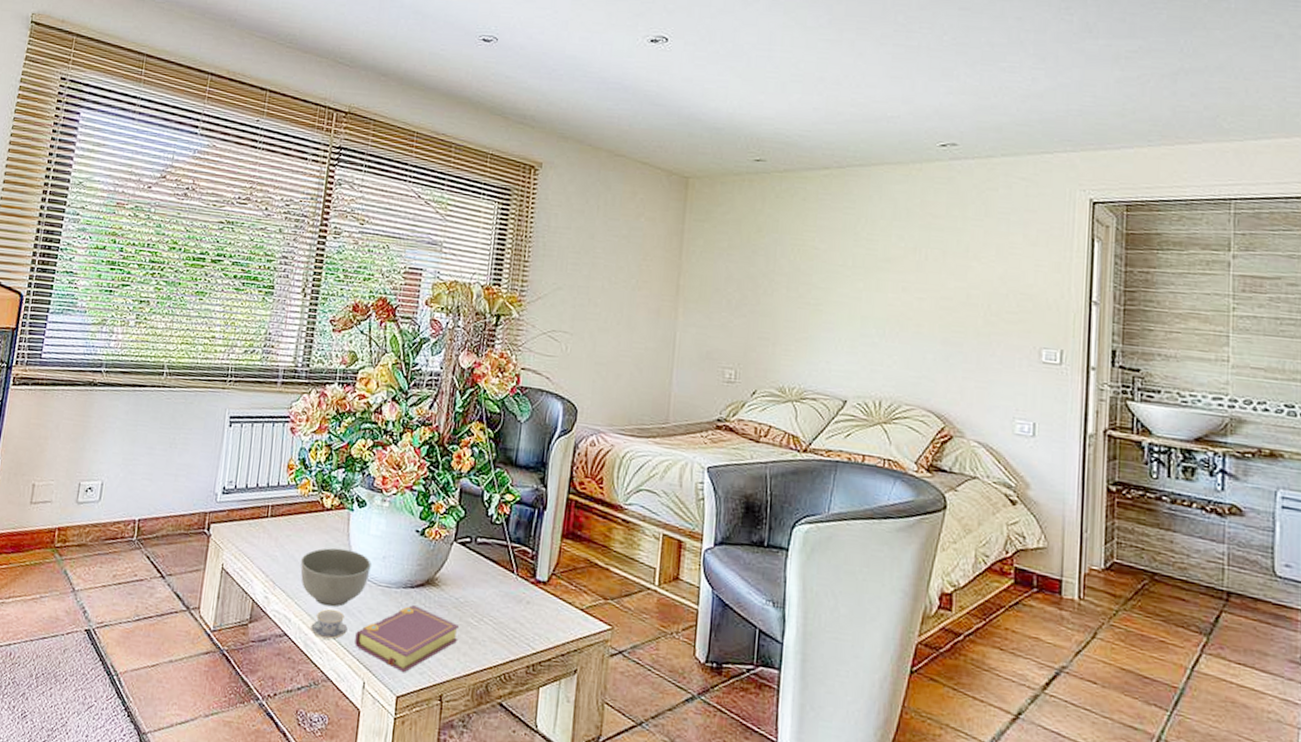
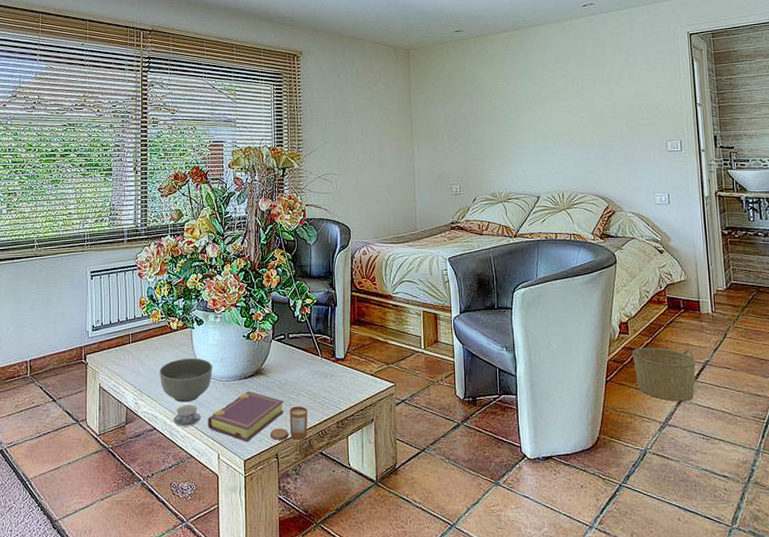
candle: none [435,635,490,682] -> present [271,406,308,440]
basket: none [953,632,1046,719] -> present [631,347,696,402]

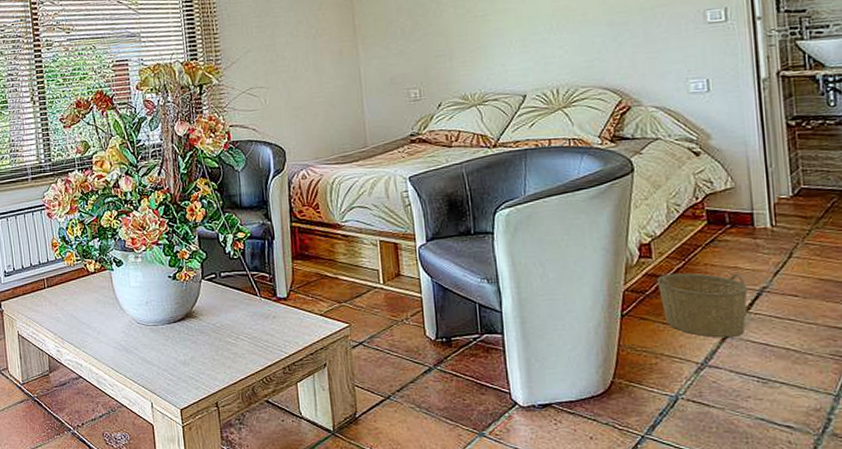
bowl: present [159,358,213,403] -> none [79,302,138,349]
teacup: present [173,405,201,427] -> none [99,351,129,375]
book: present [208,392,285,441] -> none [137,336,222,389]
candle: present [271,406,308,440] -> none [208,351,250,388]

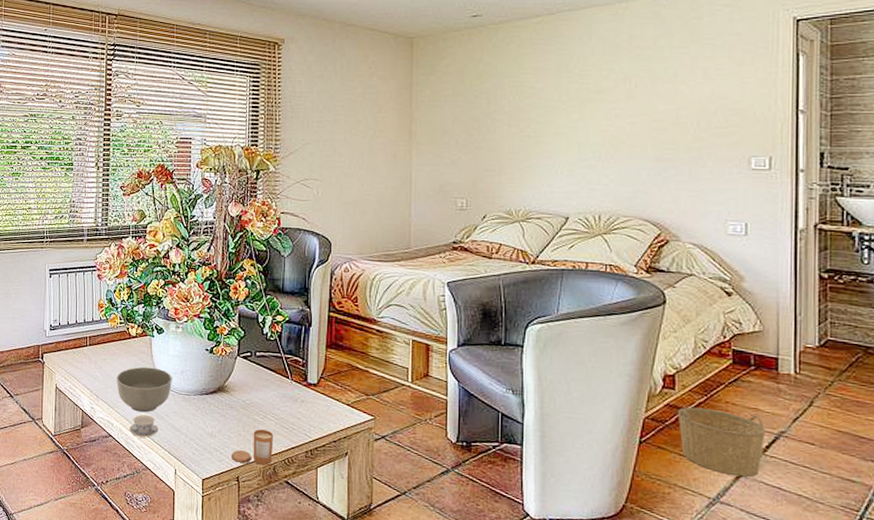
bowl: none [79,302,138,349] -> present [116,366,172,413]
teacup: none [99,351,129,375] -> present [129,414,158,438]
candle: none [208,351,250,388] -> present [232,429,274,466]

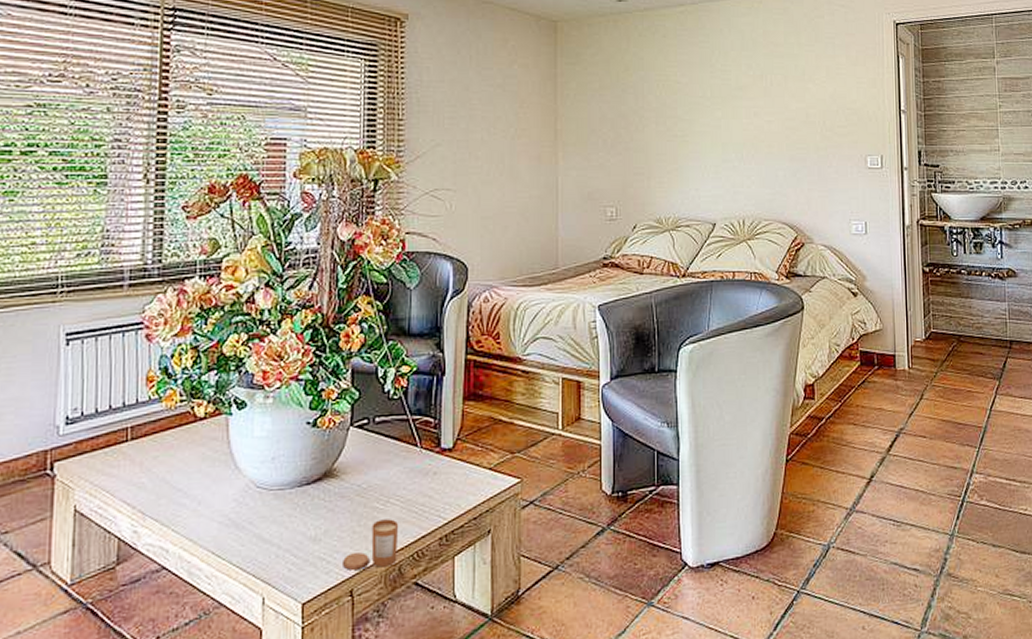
bowl: present [116,366,172,413] -> none [173,458,259,526]
teacup: present [129,414,158,438] -> none [194,528,238,562]
basket: present [677,407,766,477] -> none [817,414,889,481]

